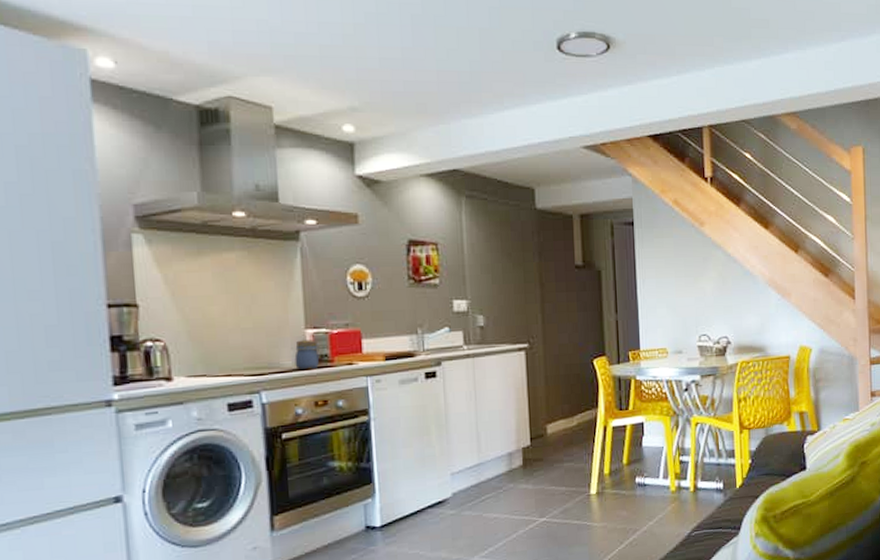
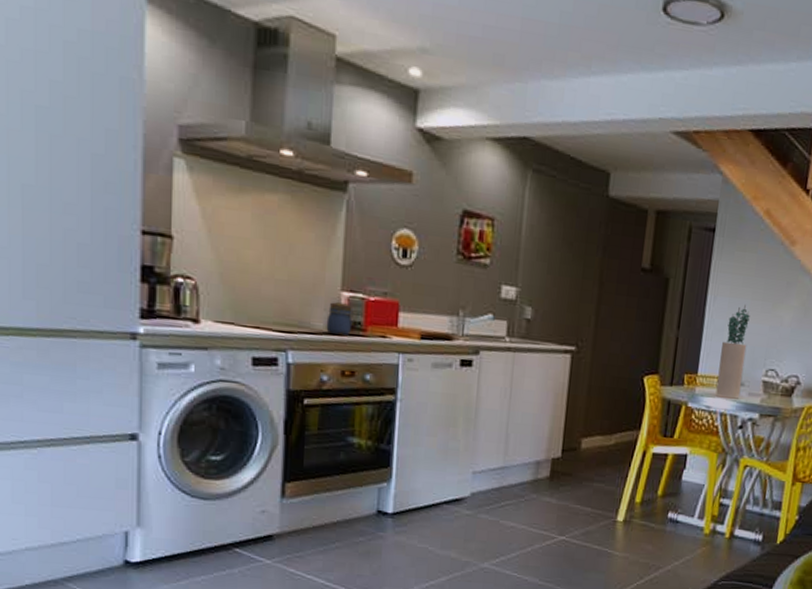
vase: none [657,283,681,367] -> present [715,305,750,399]

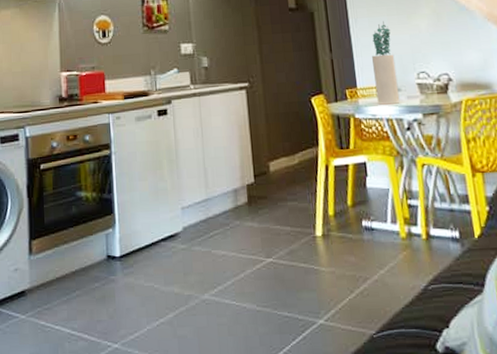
jar: present [326,302,355,336] -> none [52,81,73,108]

